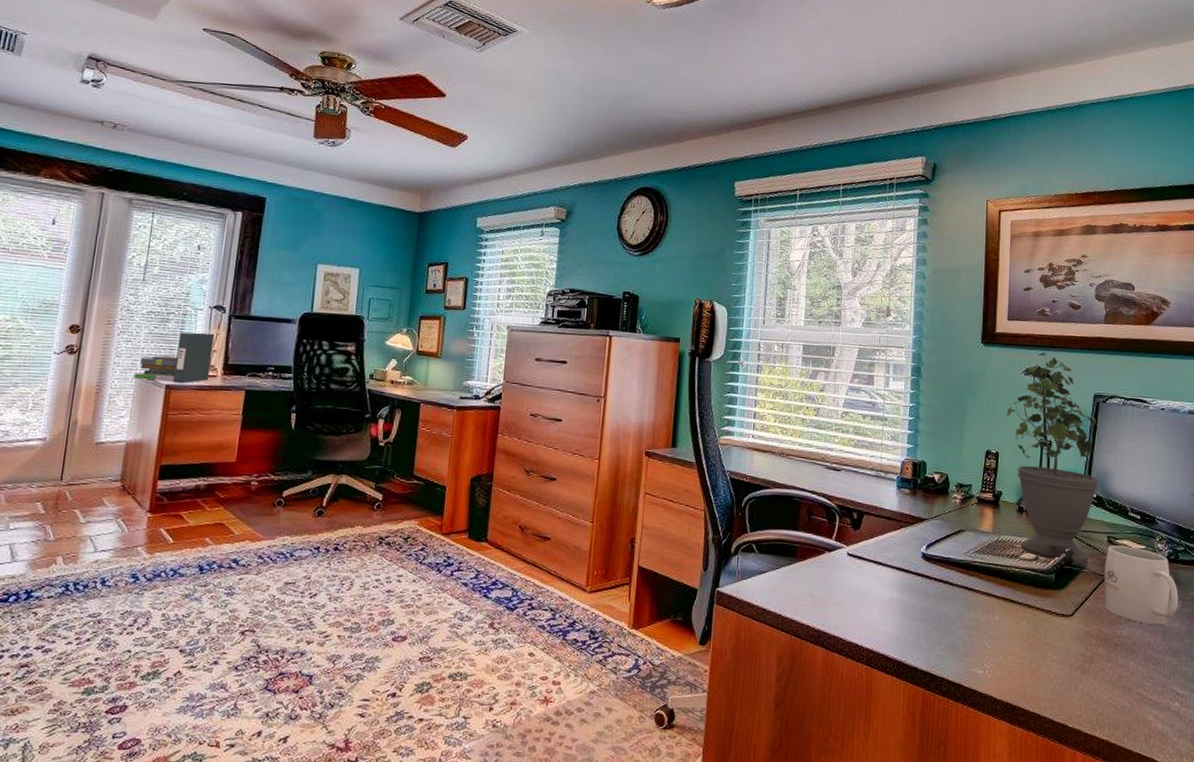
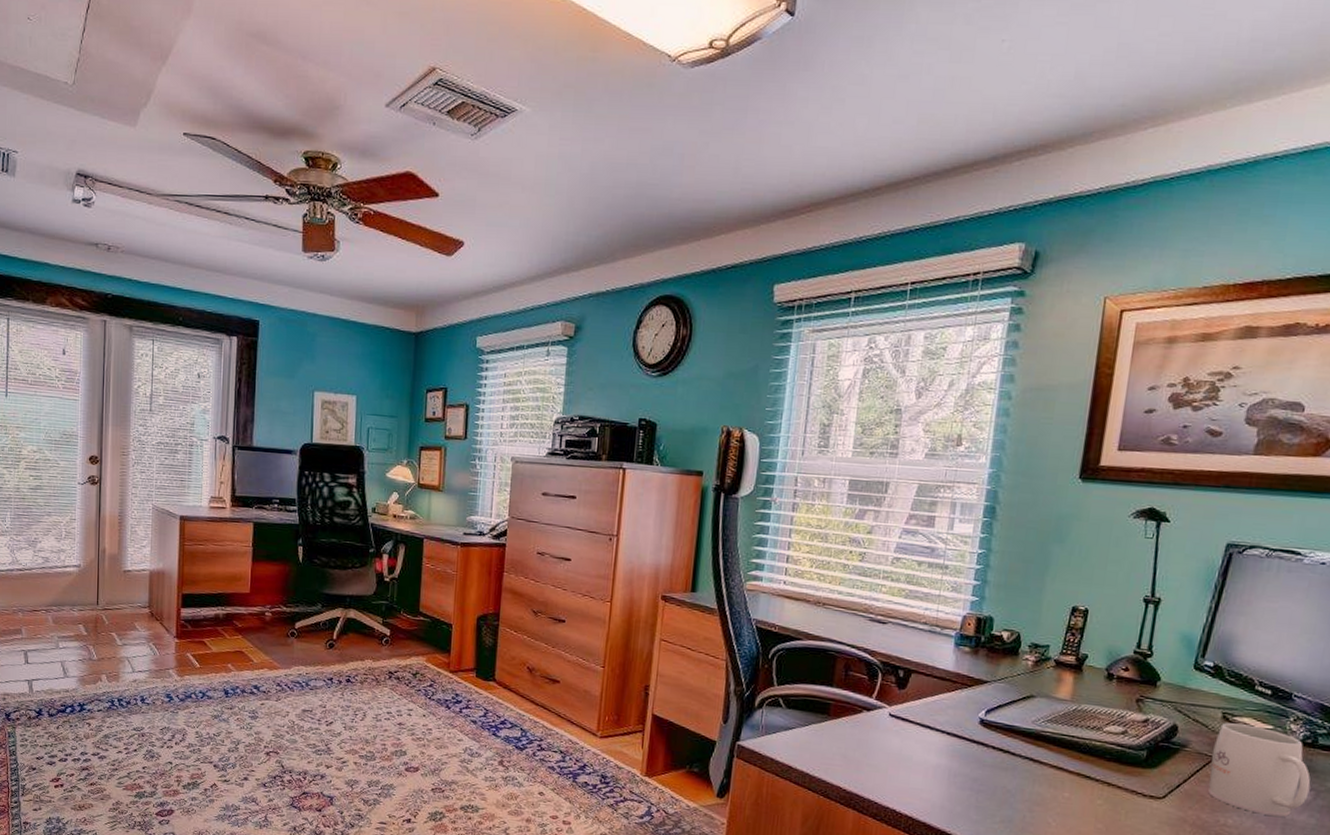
books: present [133,355,178,381] -> none [150,487,188,513]
binder: present [173,332,215,383] -> none [186,463,221,514]
potted plant: present [1006,352,1098,564] -> none [1103,491,1226,742]

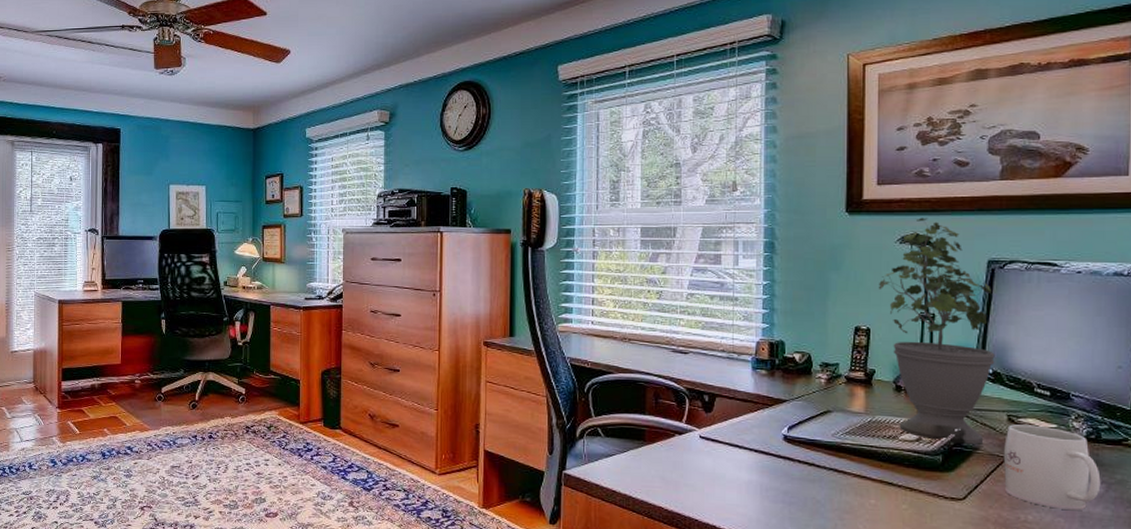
potted plant: none [1103,491,1226,742] -> present [878,218,995,444]

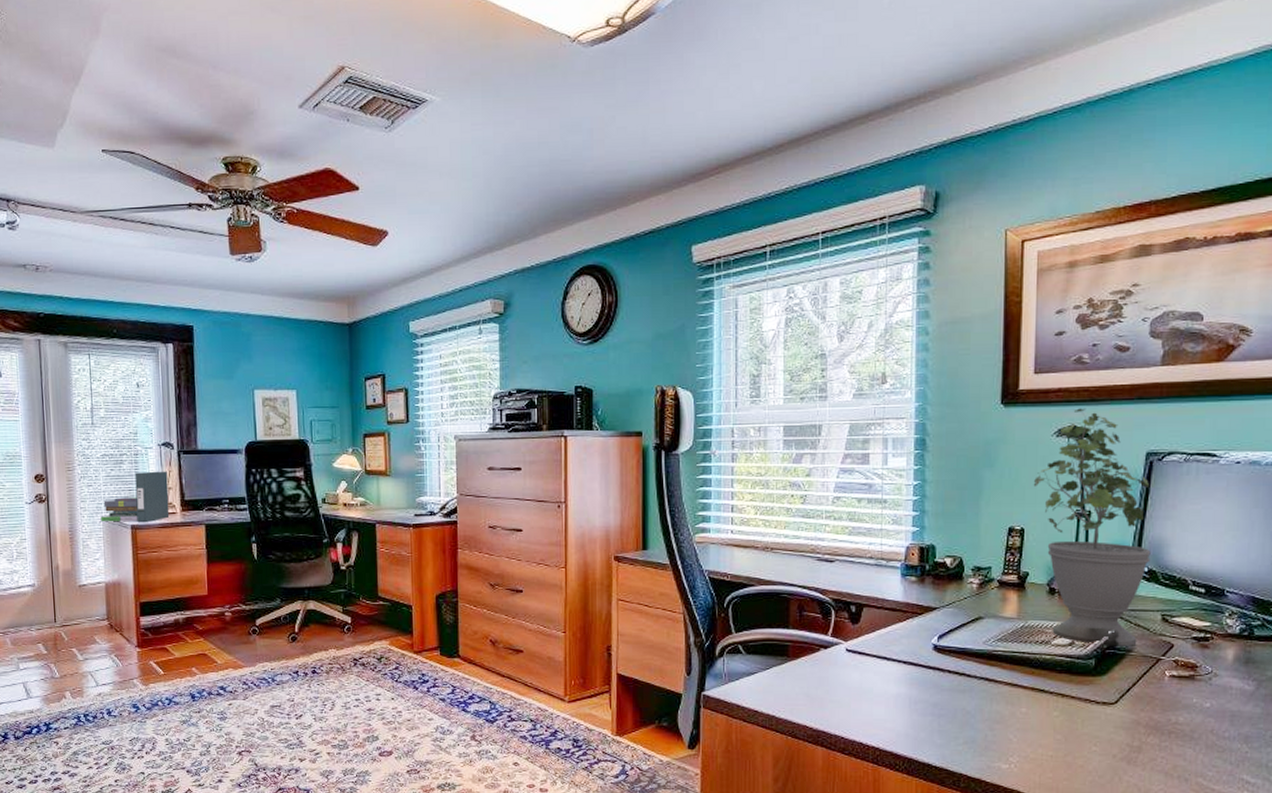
books: none [33,276,65,297] -> present [100,497,138,522]
binder: none [64,253,92,298] -> present [134,471,170,522]
mug: present [1003,424,1101,511] -> none [1155,624,1252,710]

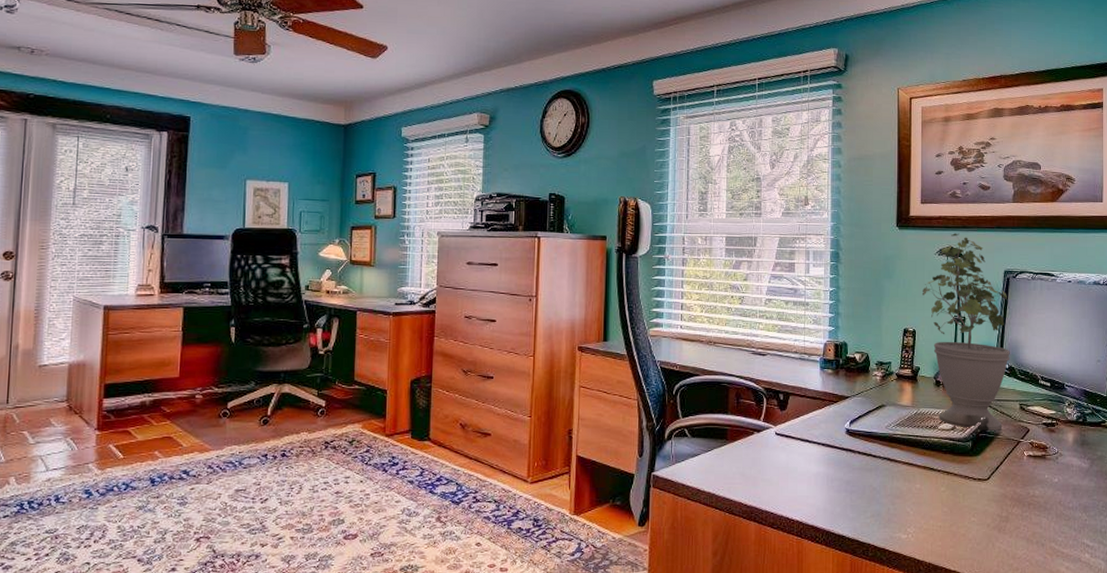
books: present [100,497,138,522] -> none [71,278,114,302]
binder: present [134,471,170,522] -> none [111,253,149,303]

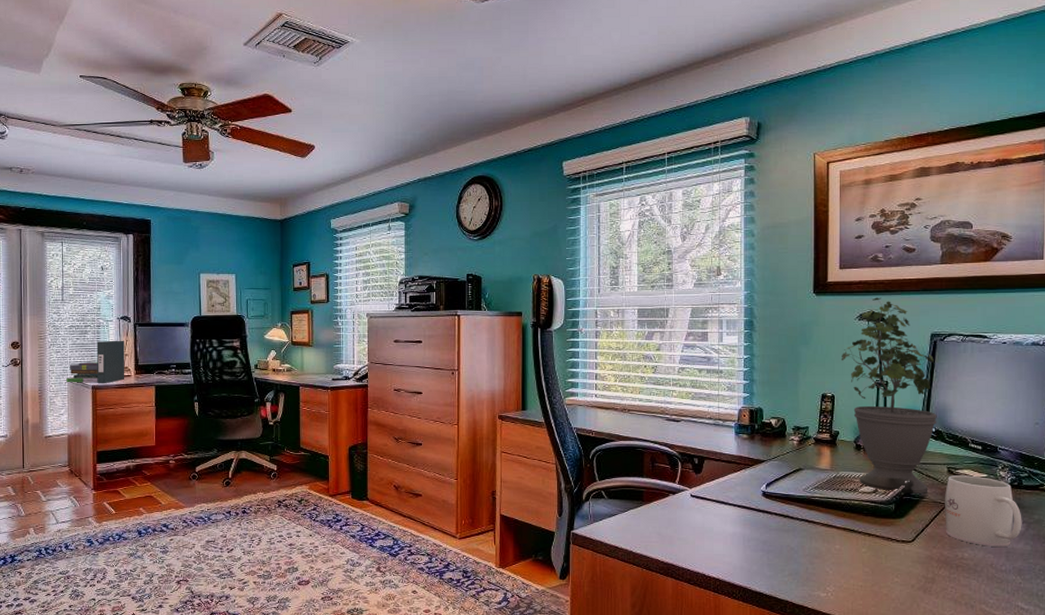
books: none [71,278,114,302] -> present [66,362,98,383]
binder: none [111,253,149,303] -> present [97,340,125,383]
mug: none [1017,412,1087,485] -> present [944,475,1022,548]

